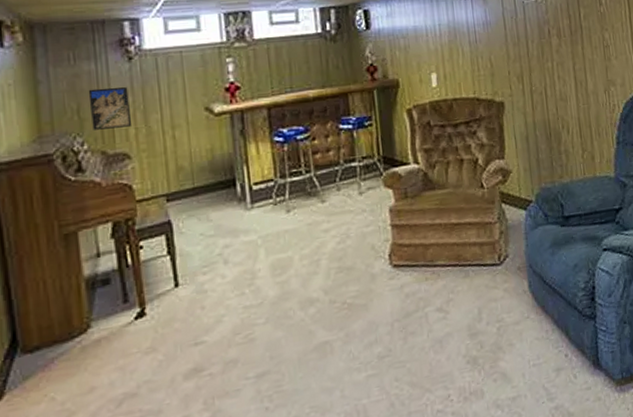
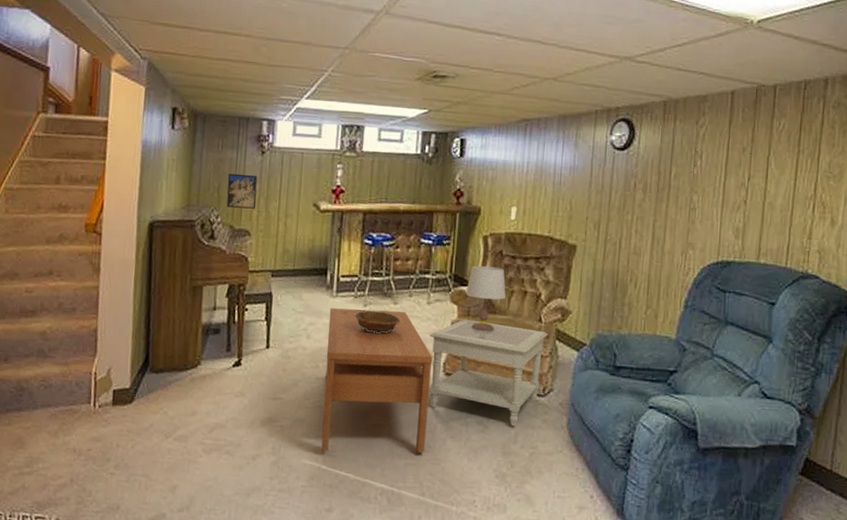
coffee table: none [246,209,386,389] -> present [321,308,433,453]
decorative bowl: none [276,213,333,241] -> present [353,310,401,334]
side table: none [367,197,494,307] -> present [429,319,548,426]
table lamp: none [398,139,442,212] -> present [465,265,506,331]

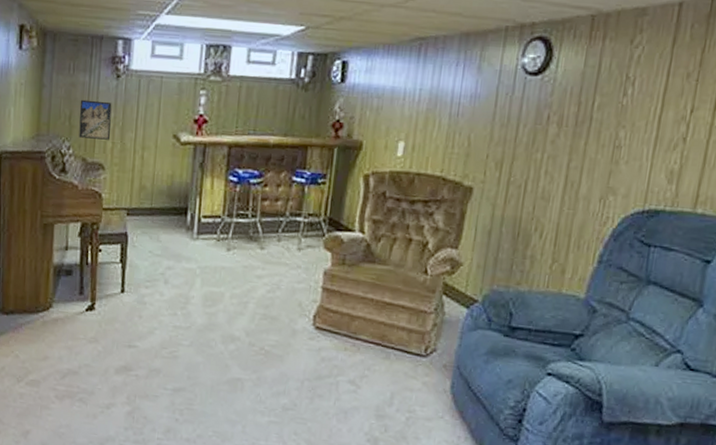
coffee table: present [321,308,433,453] -> none [178,251,302,411]
decorative bowl: present [353,310,401,334] -> none [215,254,268,281]
side table: present [429,319,548,426] -> none [297,268,434,387]
table lamp: present [465,265,506,331] -> none [341,208,388,283]

